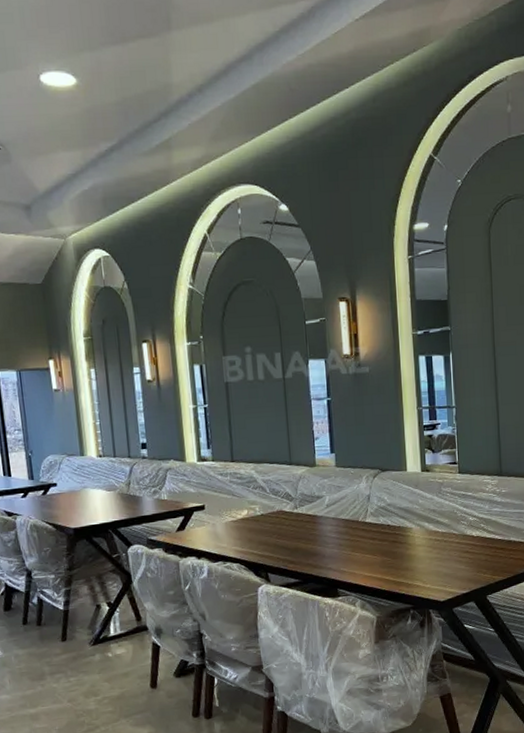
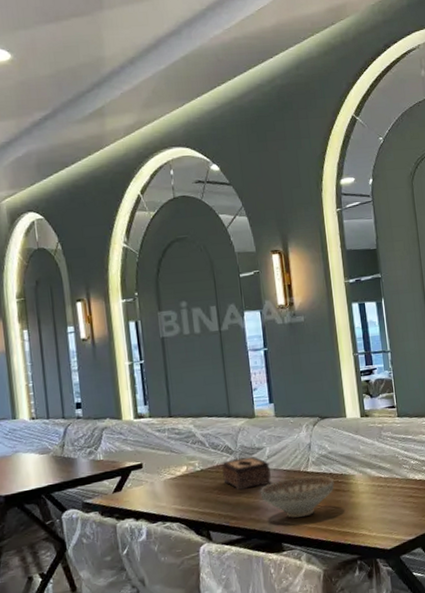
tissue box: none [281,503,330,536] -> present [221,455,272,490]
decorative bowl: none [318,526,392,566] -> present [260,475,334,518]

